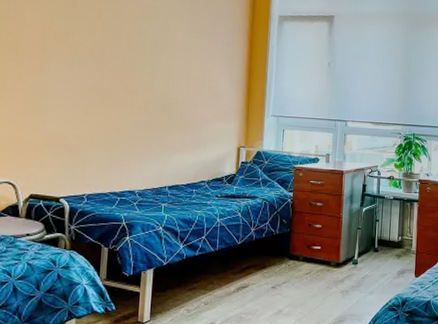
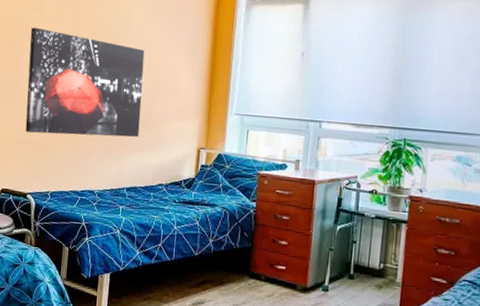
wall art: none [56,33,184,139] -> present [25,27,145,138]

